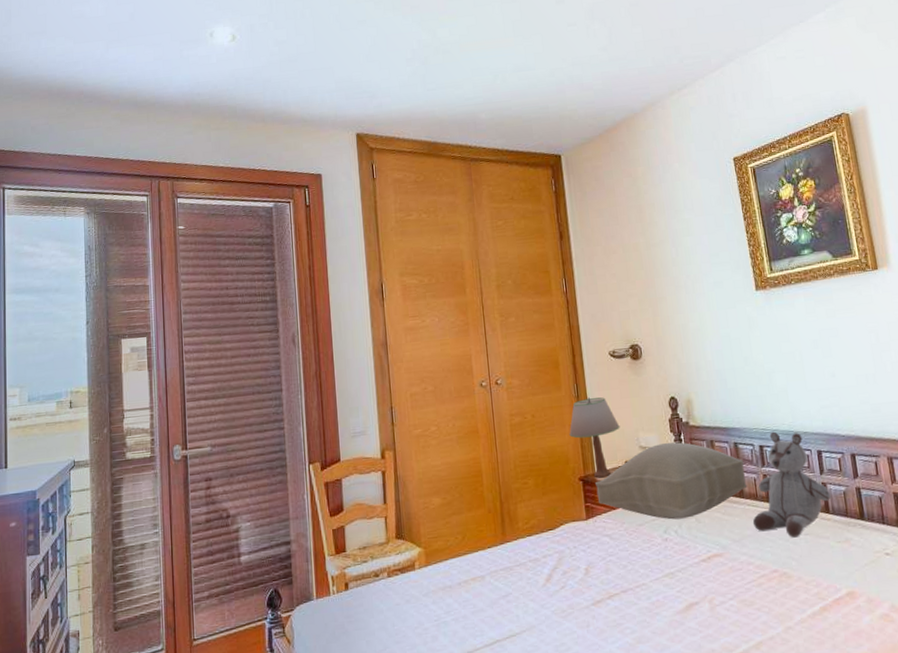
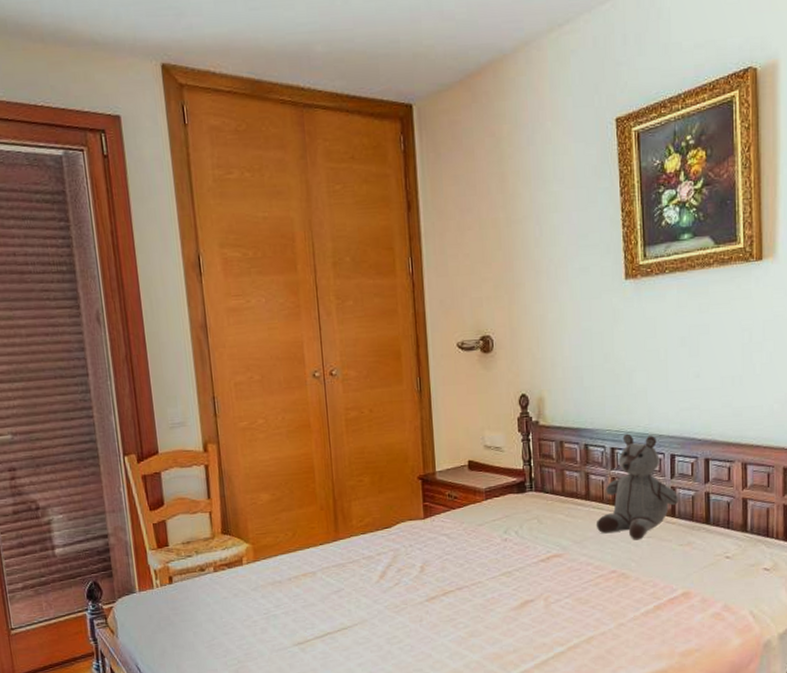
table lamp: present [569,397,620,478] -> none [409,392,465,477]
cushion: present [595,442,748,520] -> none [435,442,594,521]

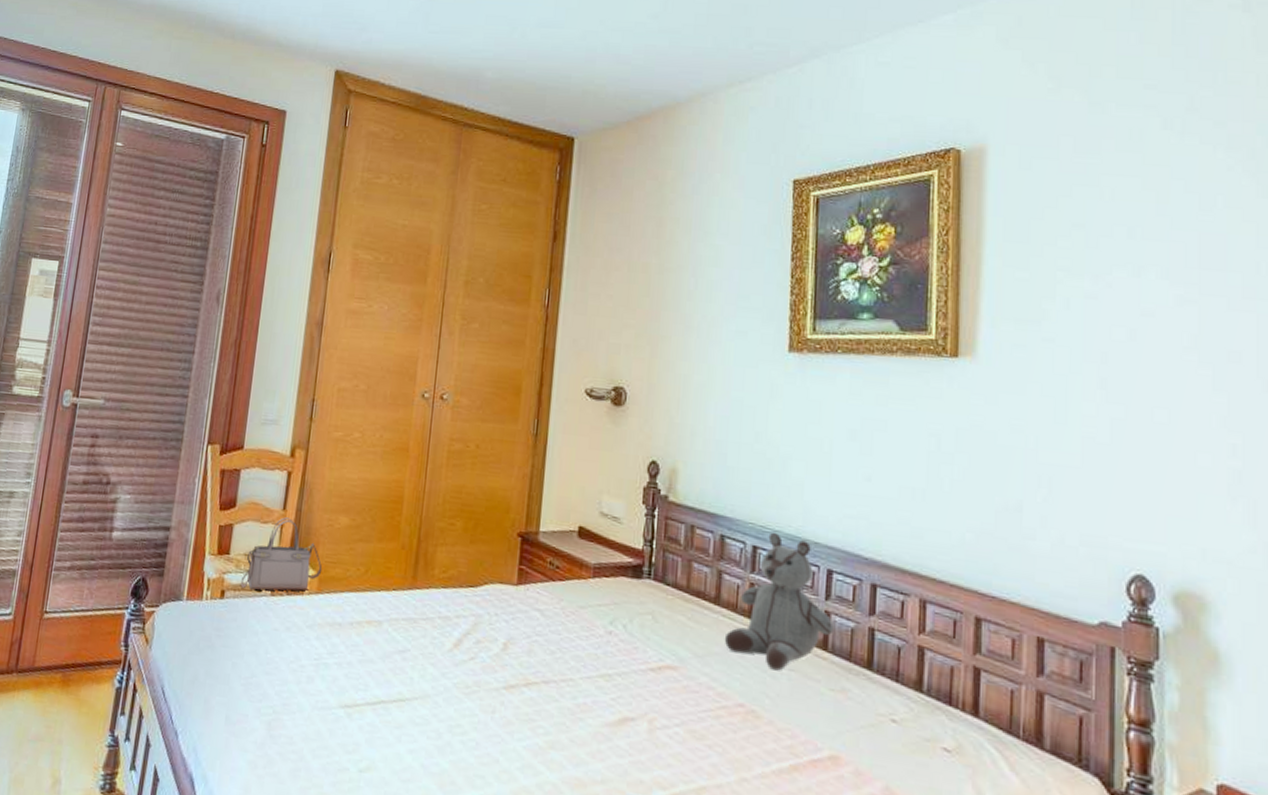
handbag: none [184,504,255,572] -> present [240,517,323,592]

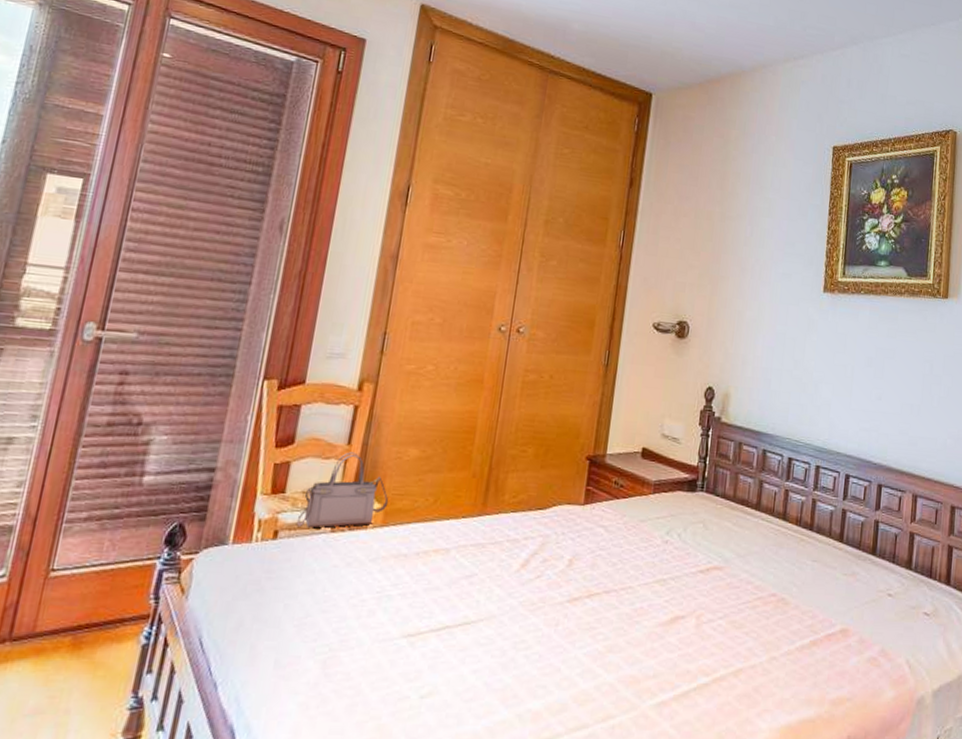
stuffed bear: present [724,532,834,671] -> none [762,445,849,563]

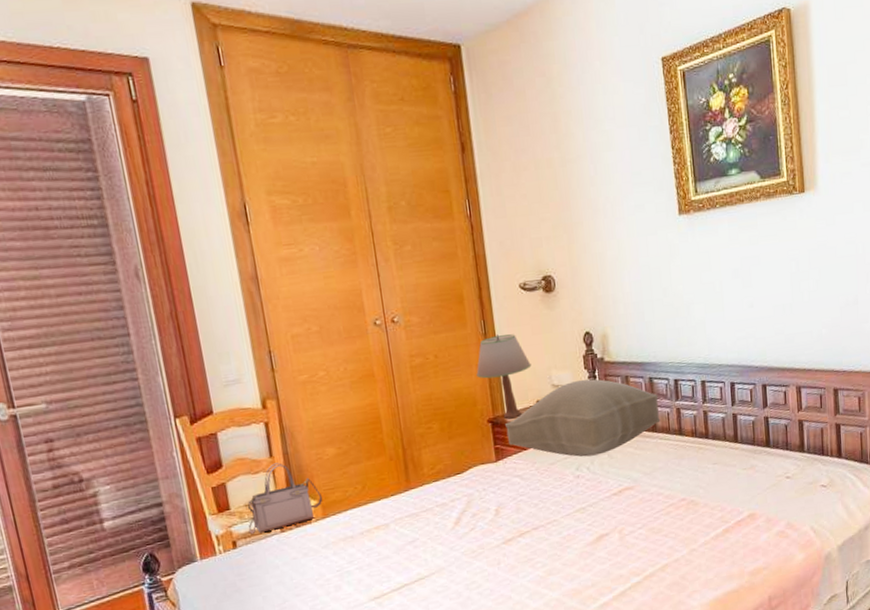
table lamp: none [587,369,646,461] -> present [476,334,532,419]
cushion: none [601,435,769,523] -> present [505,379,661,457]

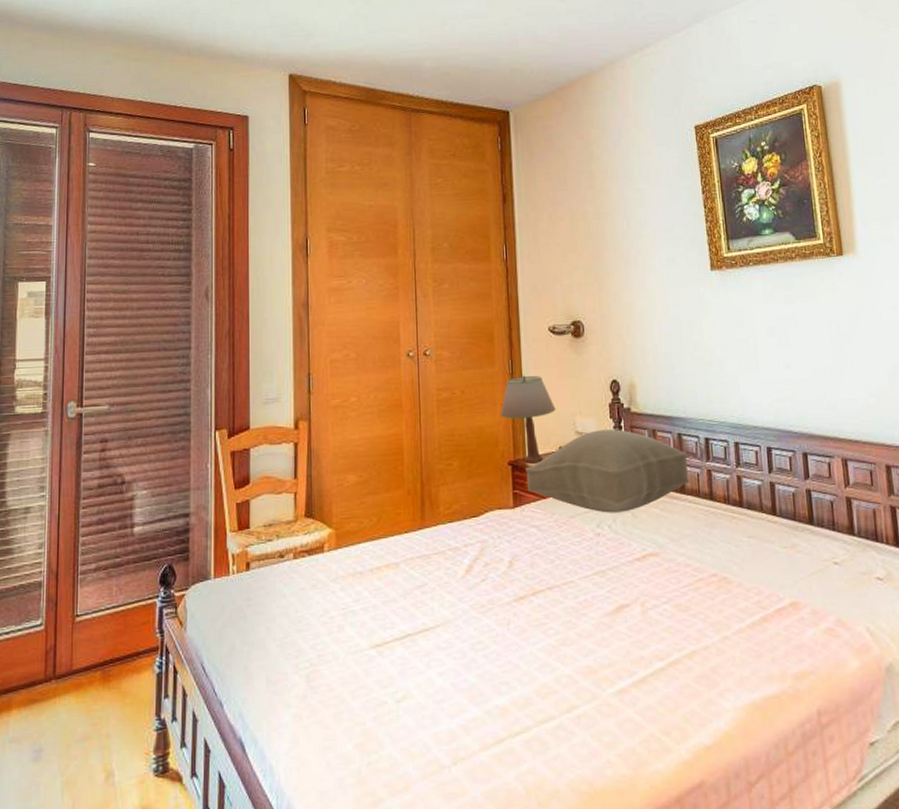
handbag: present [248,462,323,535] -> none [263,485,338,558]

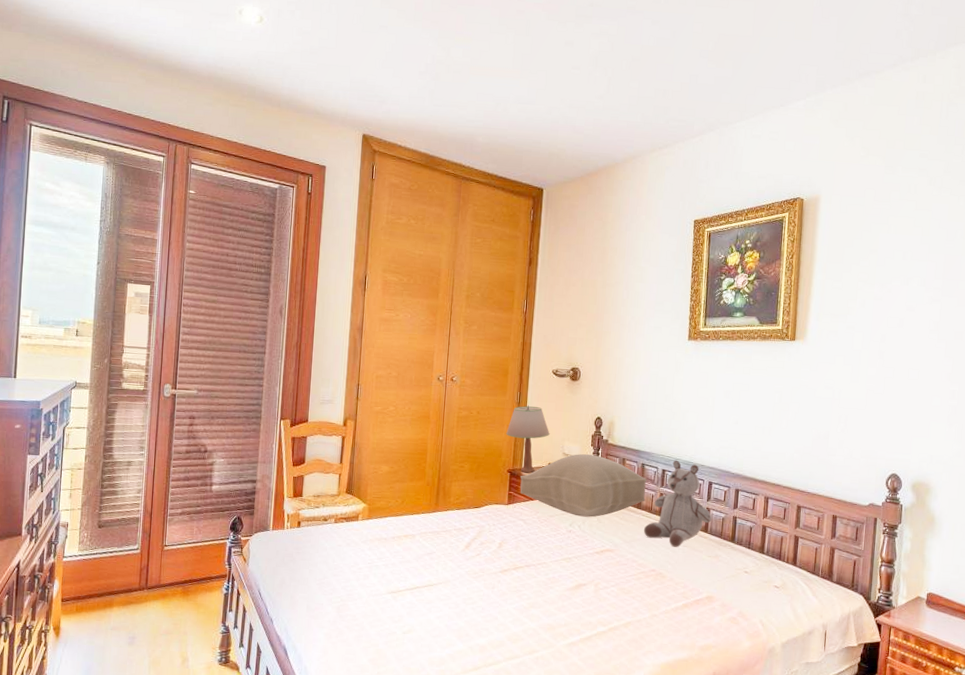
stuffed bear: none [693,423,779,540] -> present [643,460,712,547]

